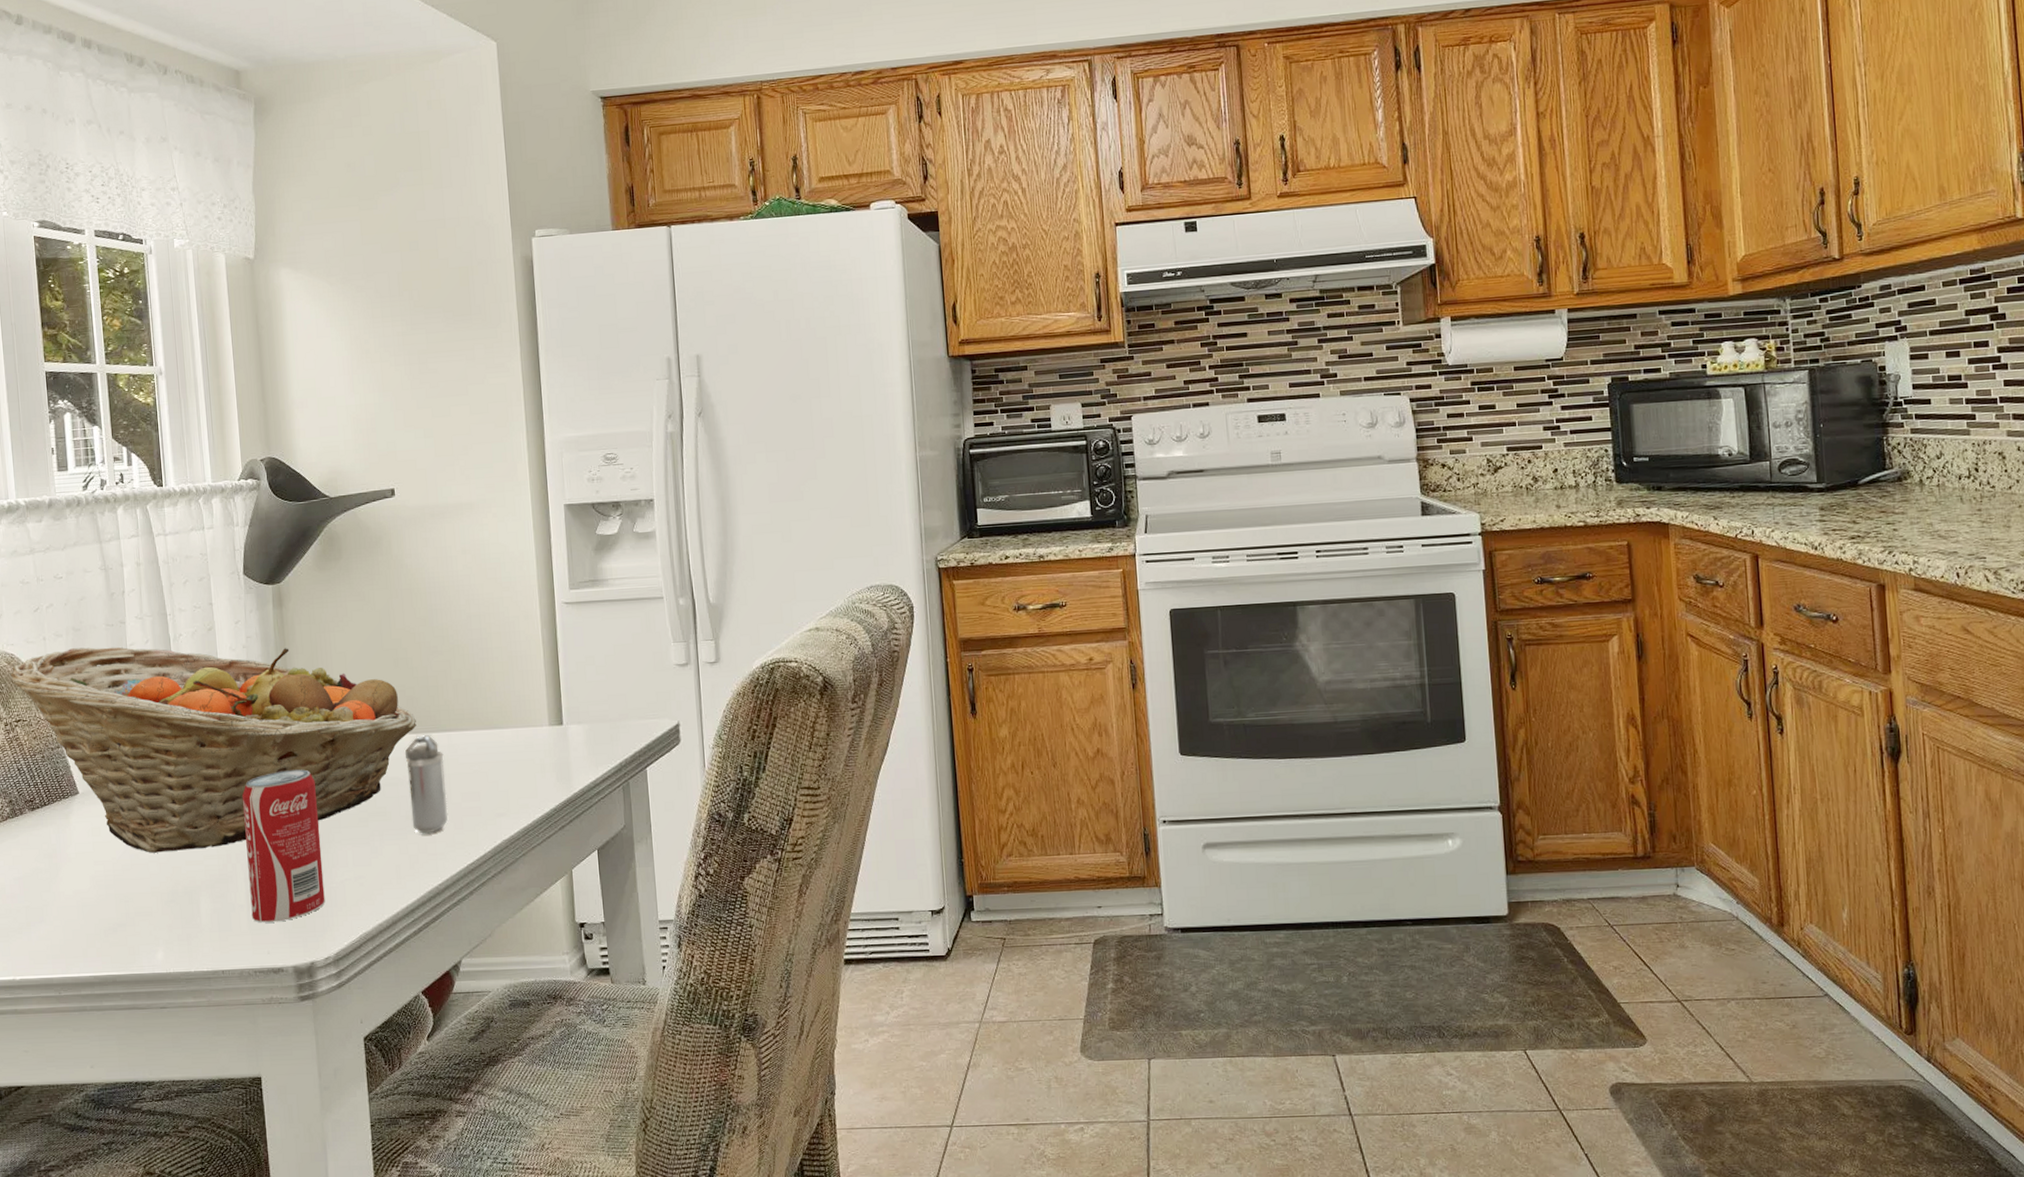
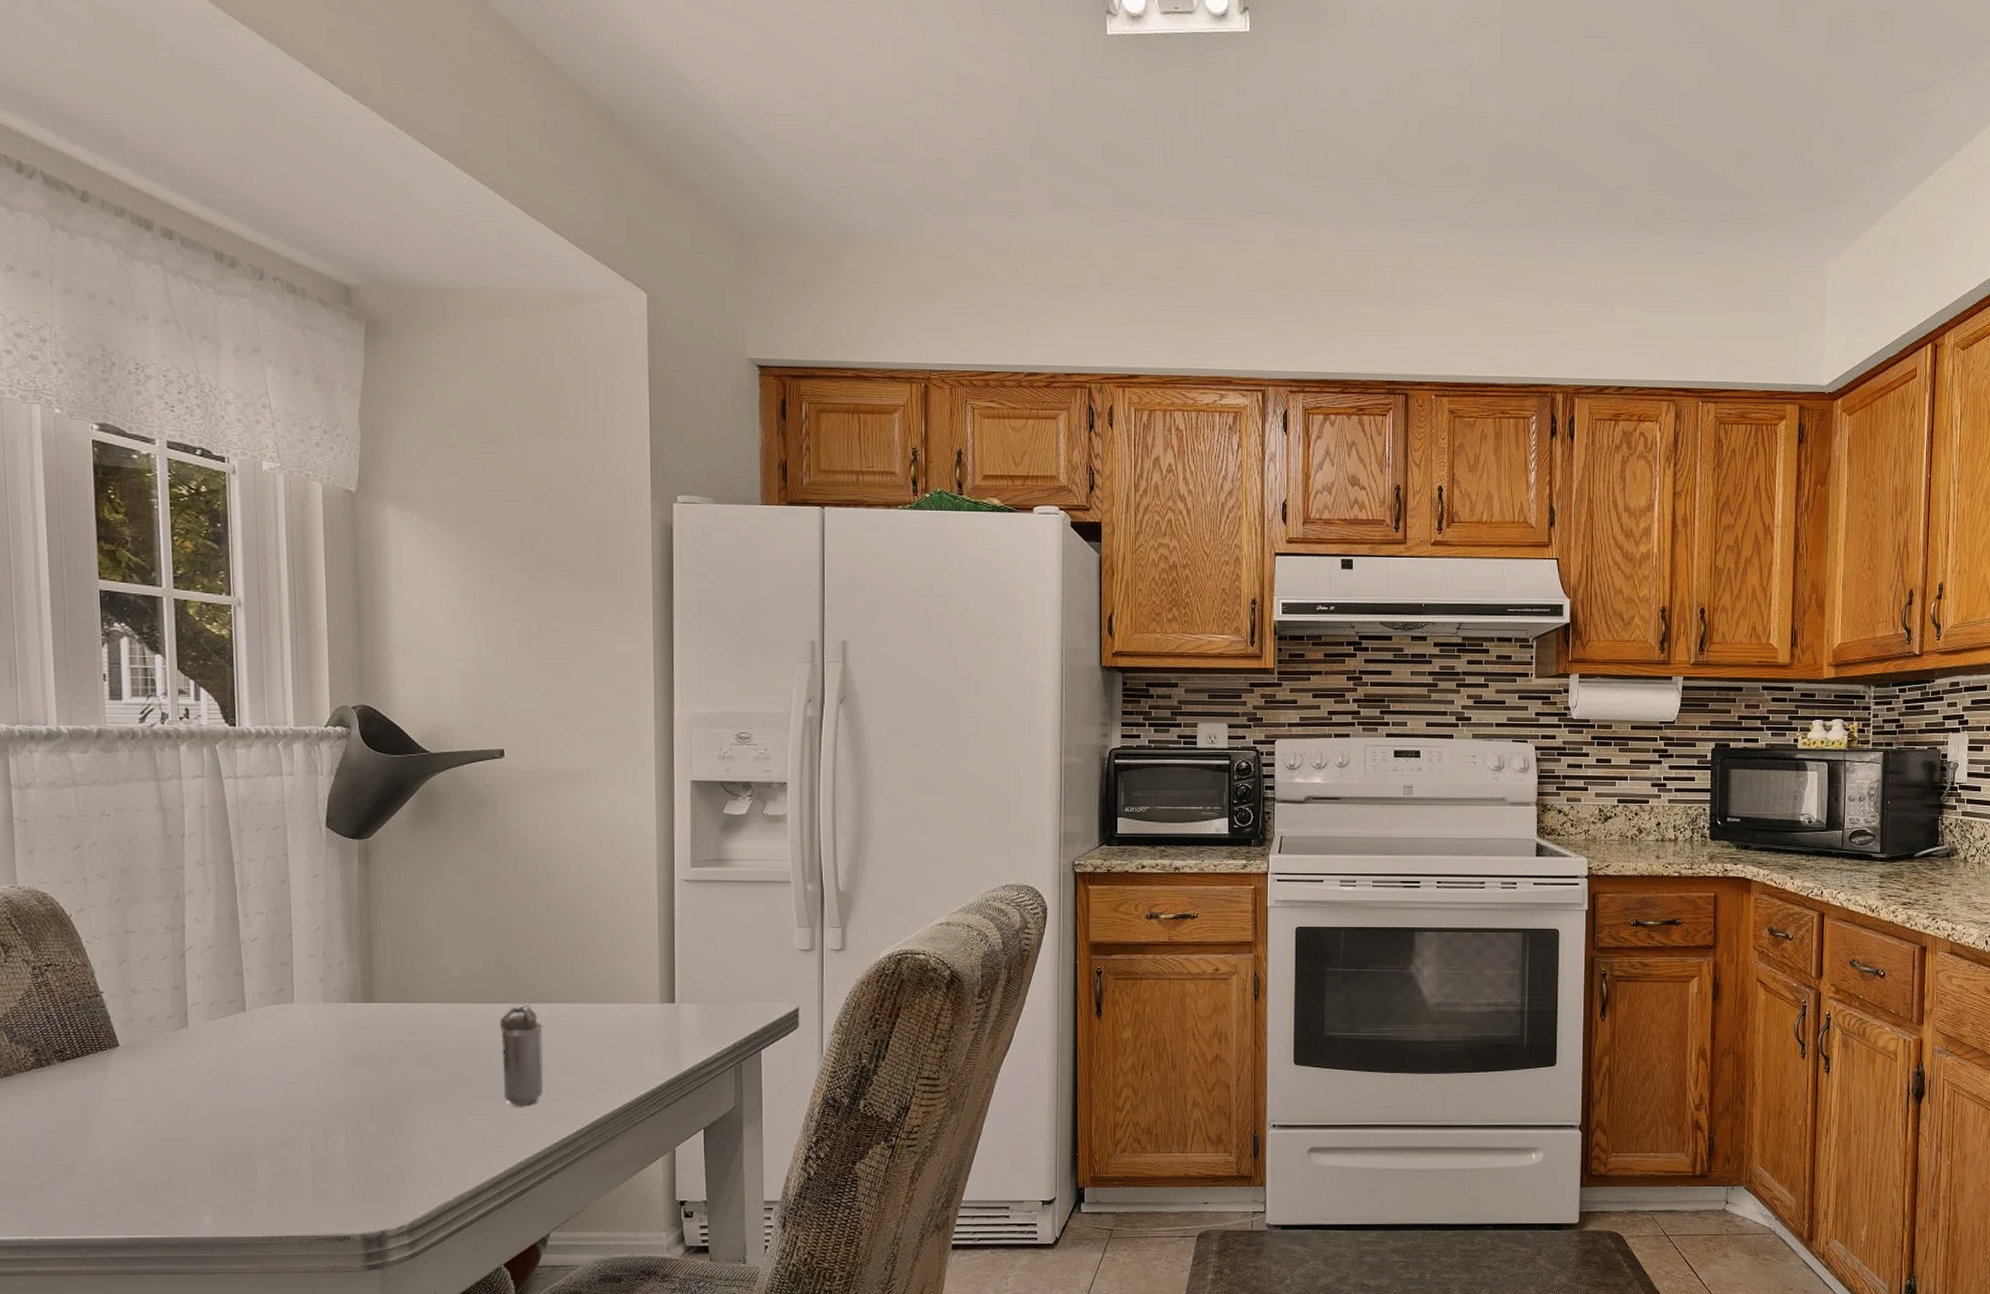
fruit basket: present [10,647,417,853] -> none [41,891,514,1112]
beverage can: present [241,769,325,923] -> none [311,1033,401,1189]

